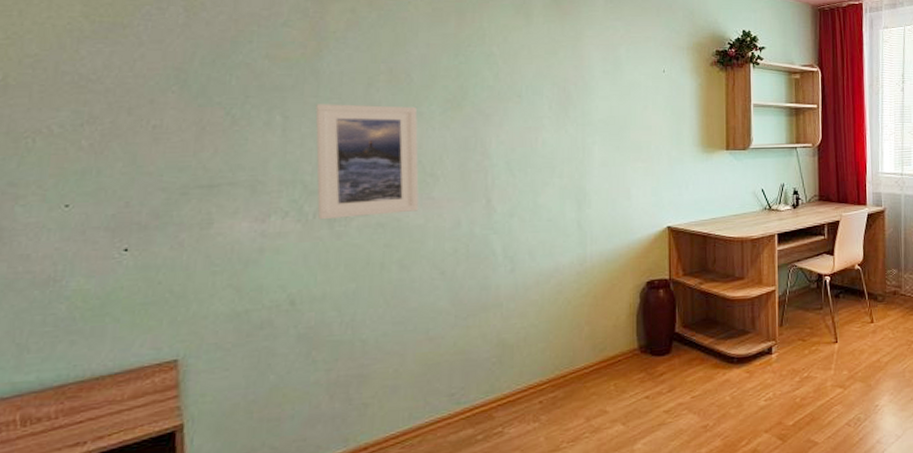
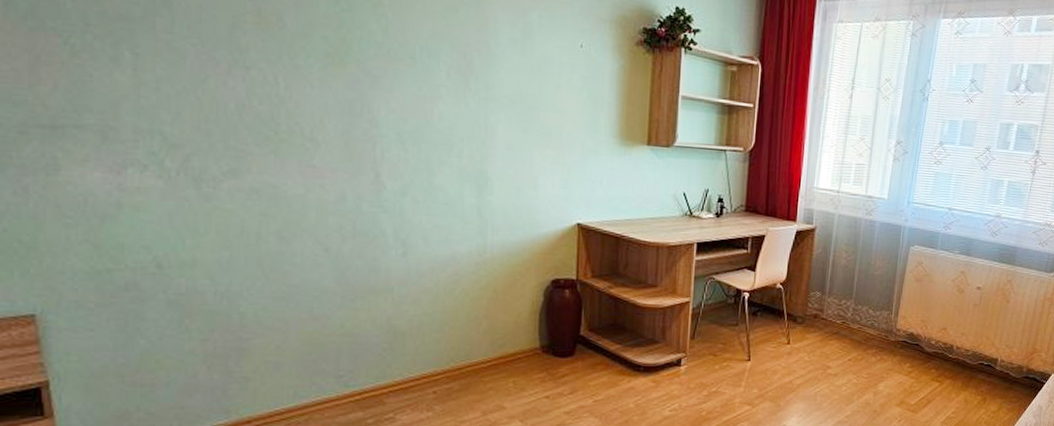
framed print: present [315,104,419,220] -> none [171,42,298,180]

